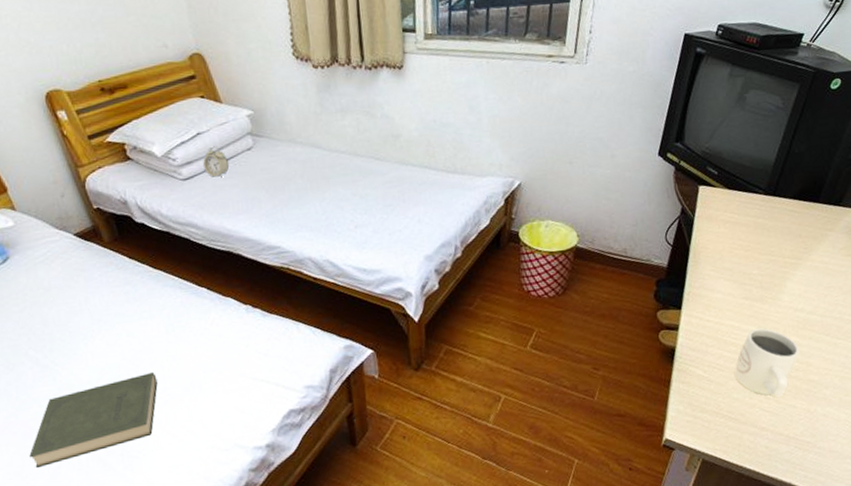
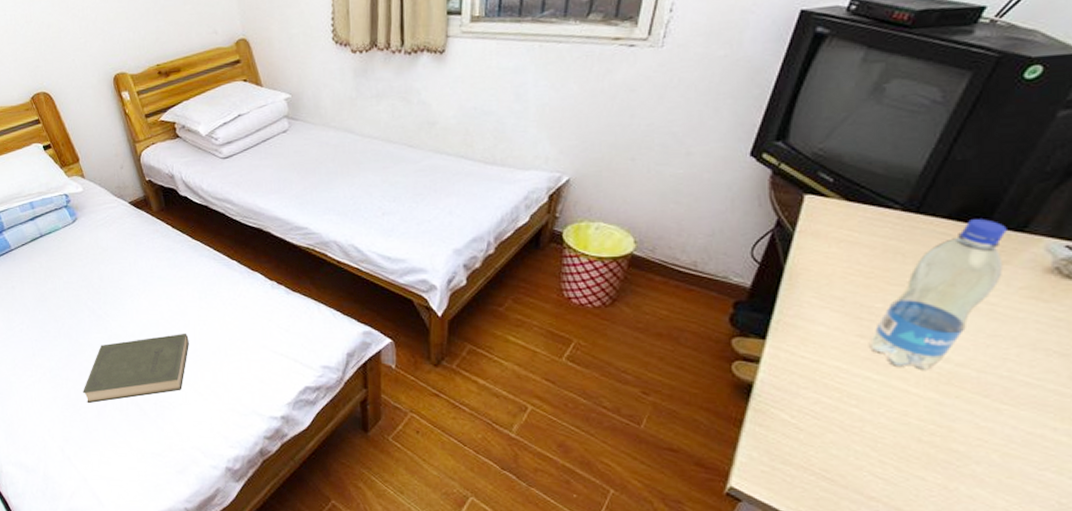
alarm clock: present [203,146,229,178] -> none [242,127,264,158]
mug: present [734,327,799,399] -> none [836,374,937,465]
bottle: none [752,197,830,320] -> present [870,219,1007,370]

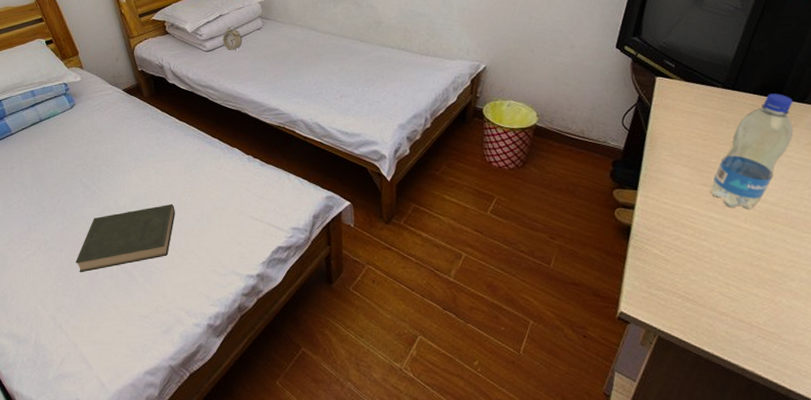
alarm clock: none [242,127,264,158] -> present [223,25,242,51]

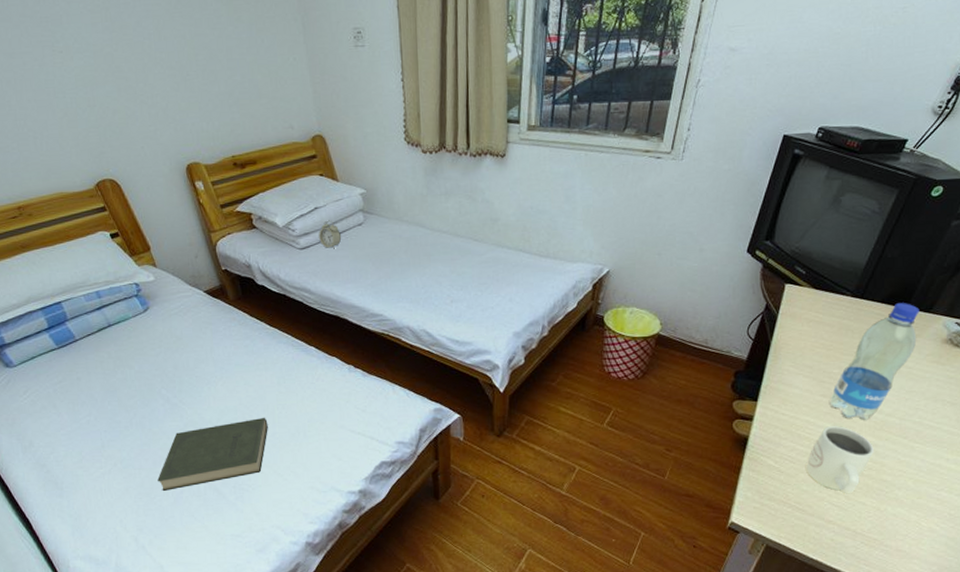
mug: none [692,214,762,285] -> present [806,425,874,494]

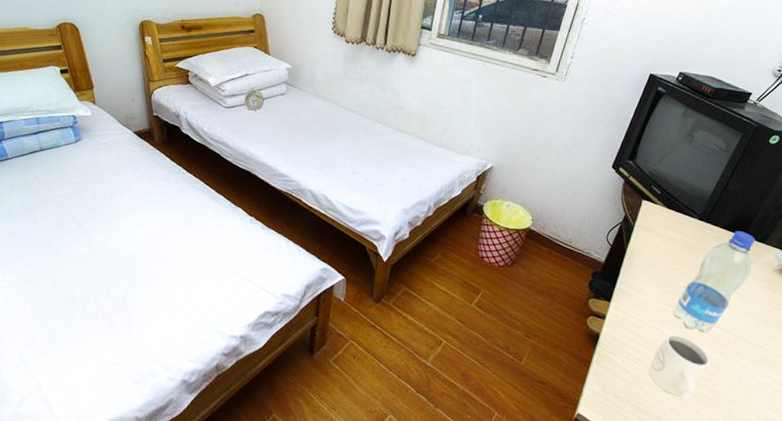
book: present [157,417,268,491] -> none [54,253,168,311]

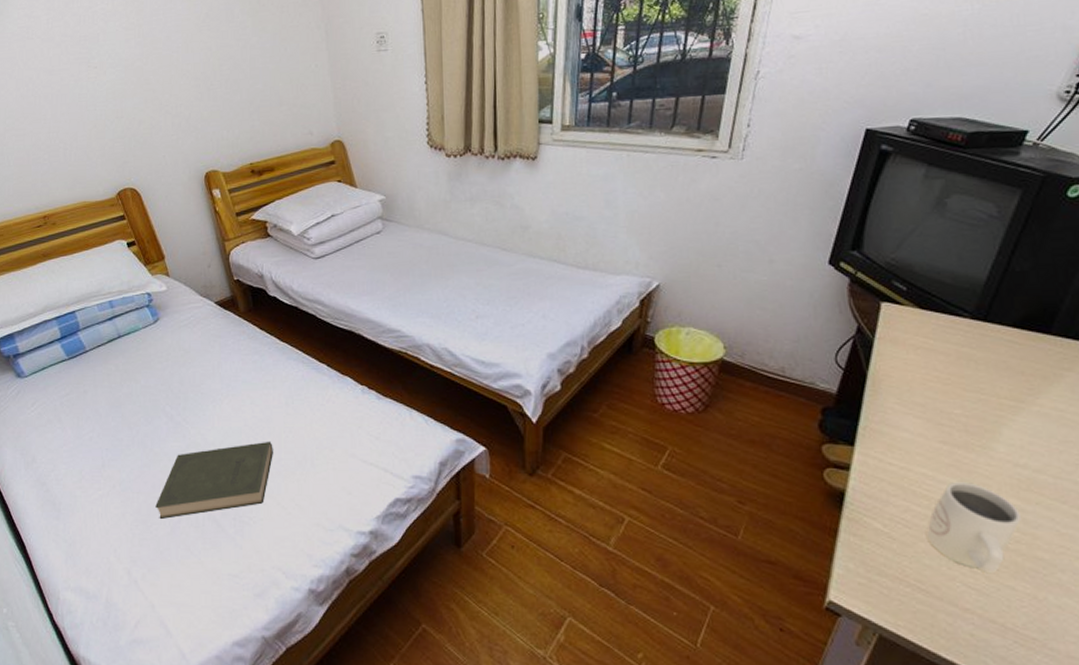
book: none [54,253,168,311] -> present [155,441,273,519]
alarm clock: present [244,86,264,112] -> none [335,228,358,259]
bottle: present [674,231,755,333] -> none [952,328,1067,476]

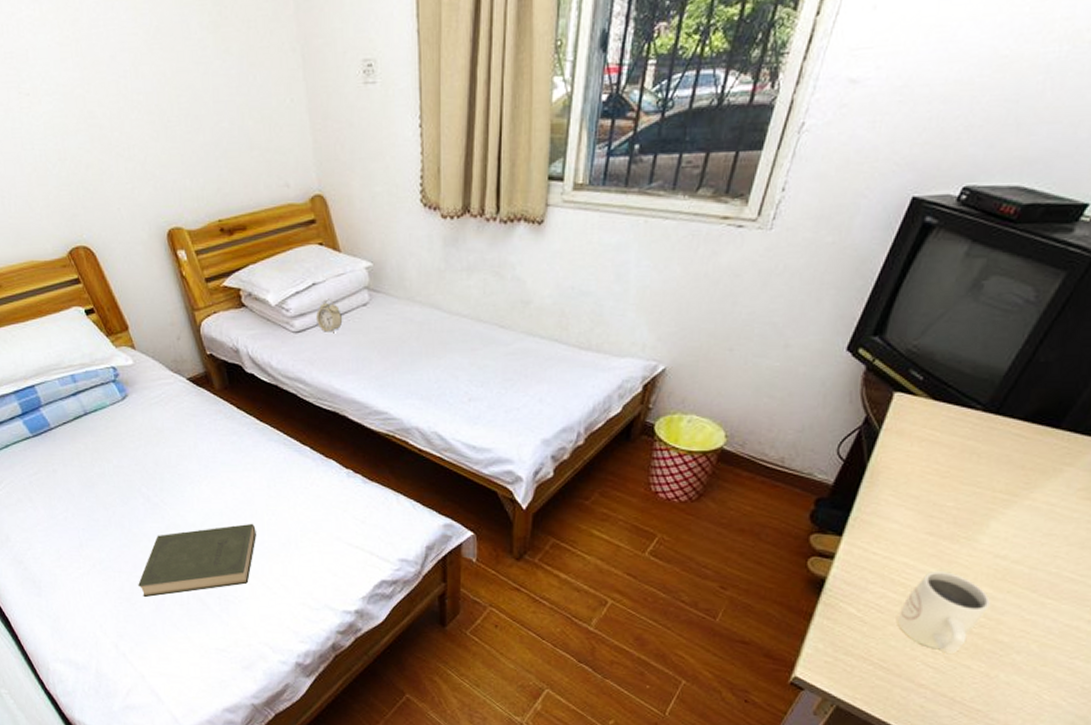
alarm clock: none [335,228,358,259] -> present [316,298,342,334]

